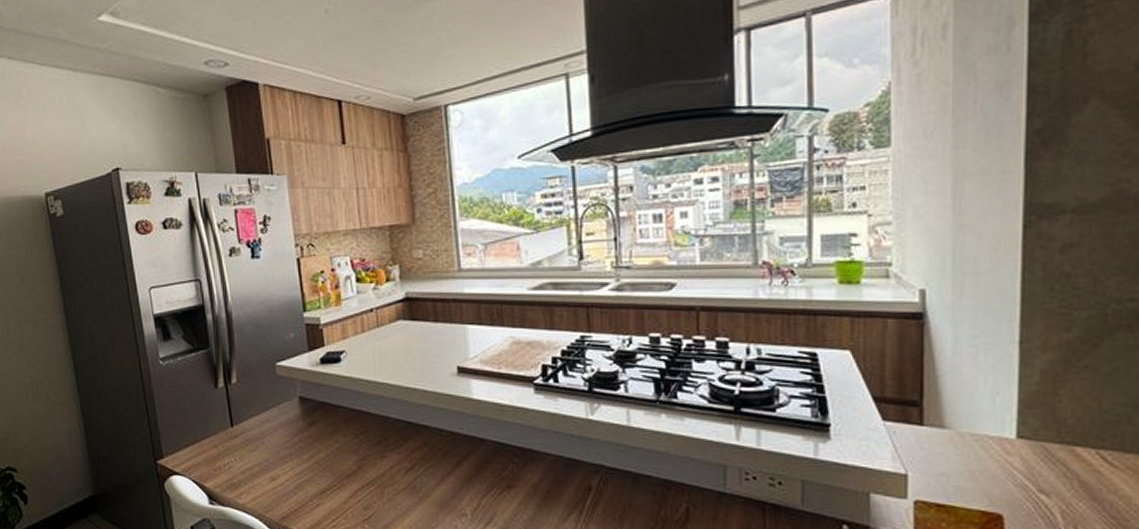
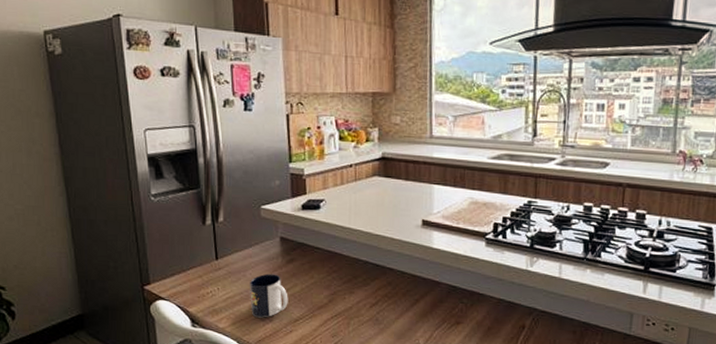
mug: none [268,439,313,491] -> present [249,273,288,318]

